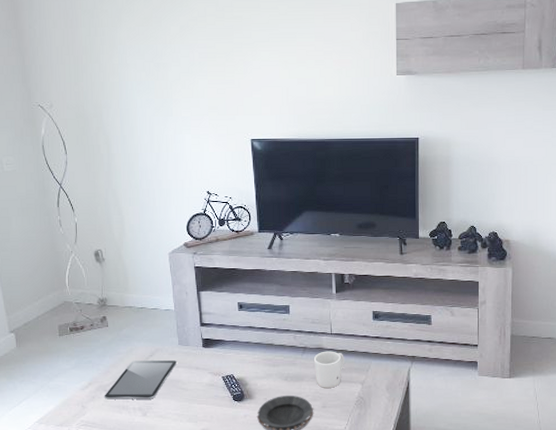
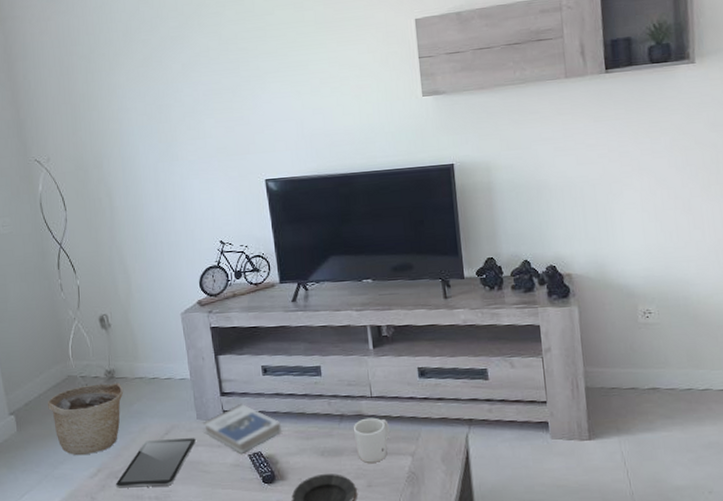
basket: none [45,310,114,371] -> present [48,382,124,456]
hardback book: none [183,333,253,375] -> present [202,403,283,454]

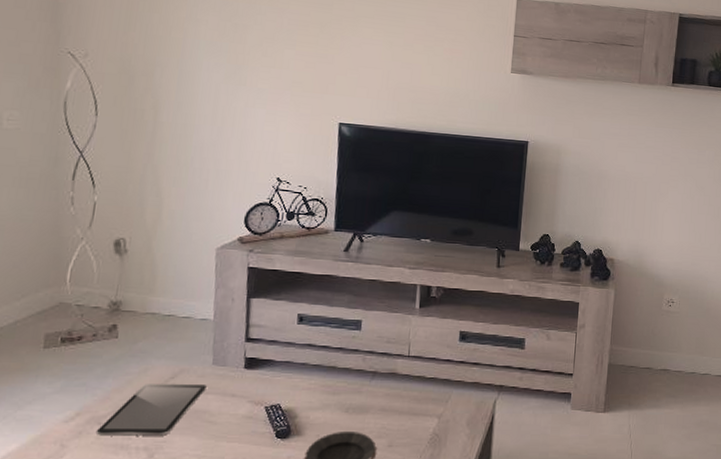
basket: present [48,382,124,456] -> none [25,315,129,396]
hardback book: present [202,403,283,454] -> none [217,351,308,405]
mug: present [353,417,390,463] -> none [383,377,421,422]

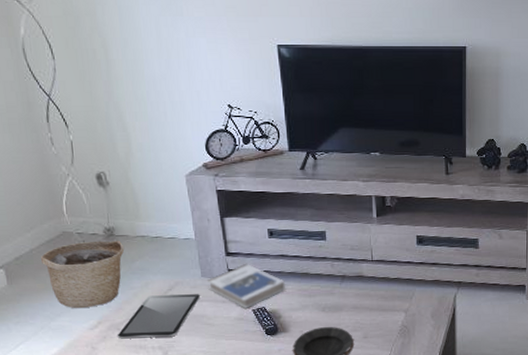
basket: none [25,315,129,396] -> present [41,240,125,309]
hardback book: none [217,351,308,405] -> present [206,263,286,309]

